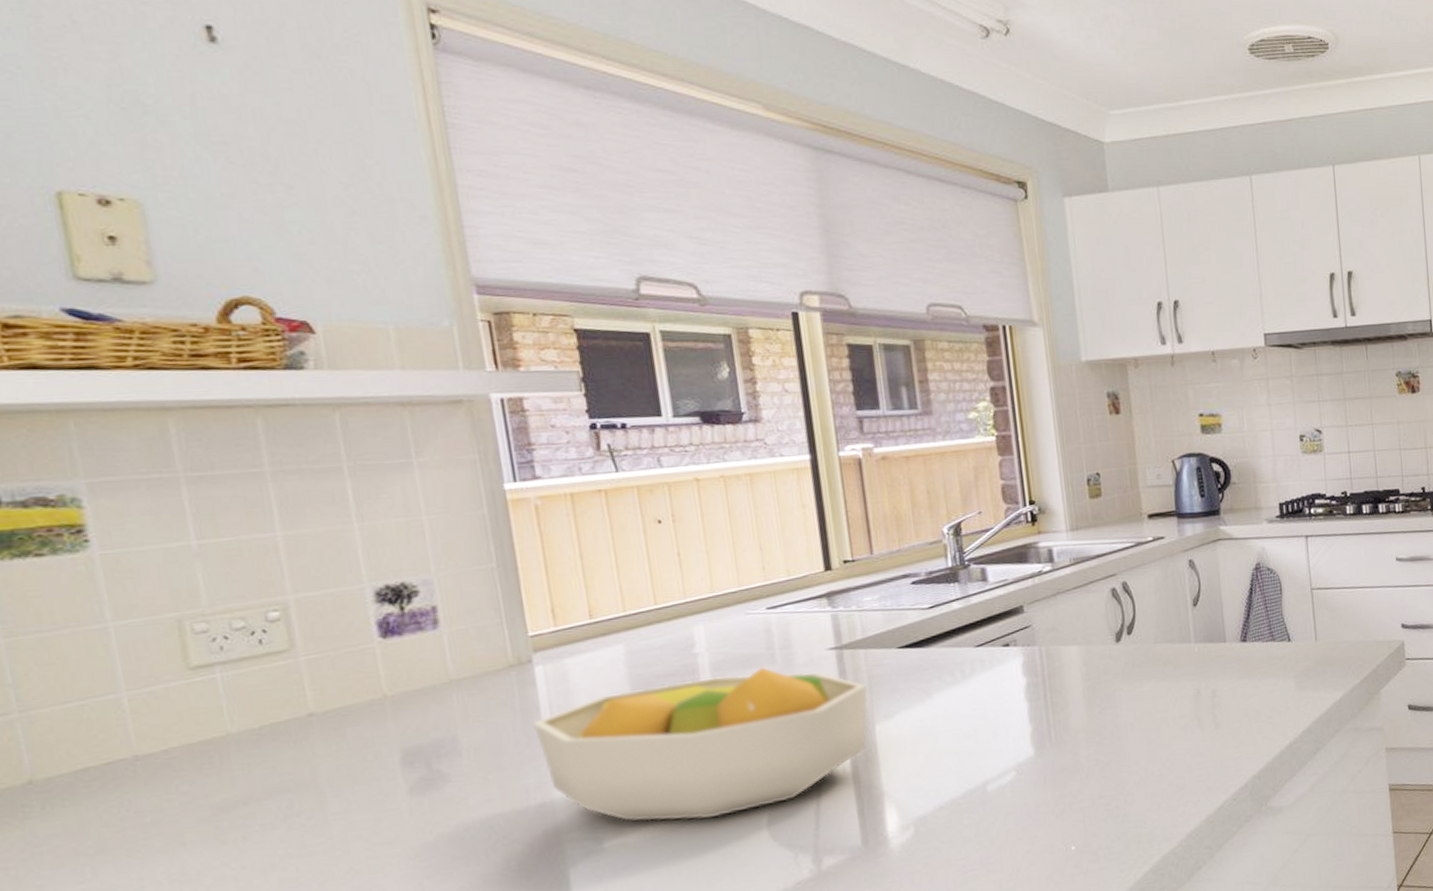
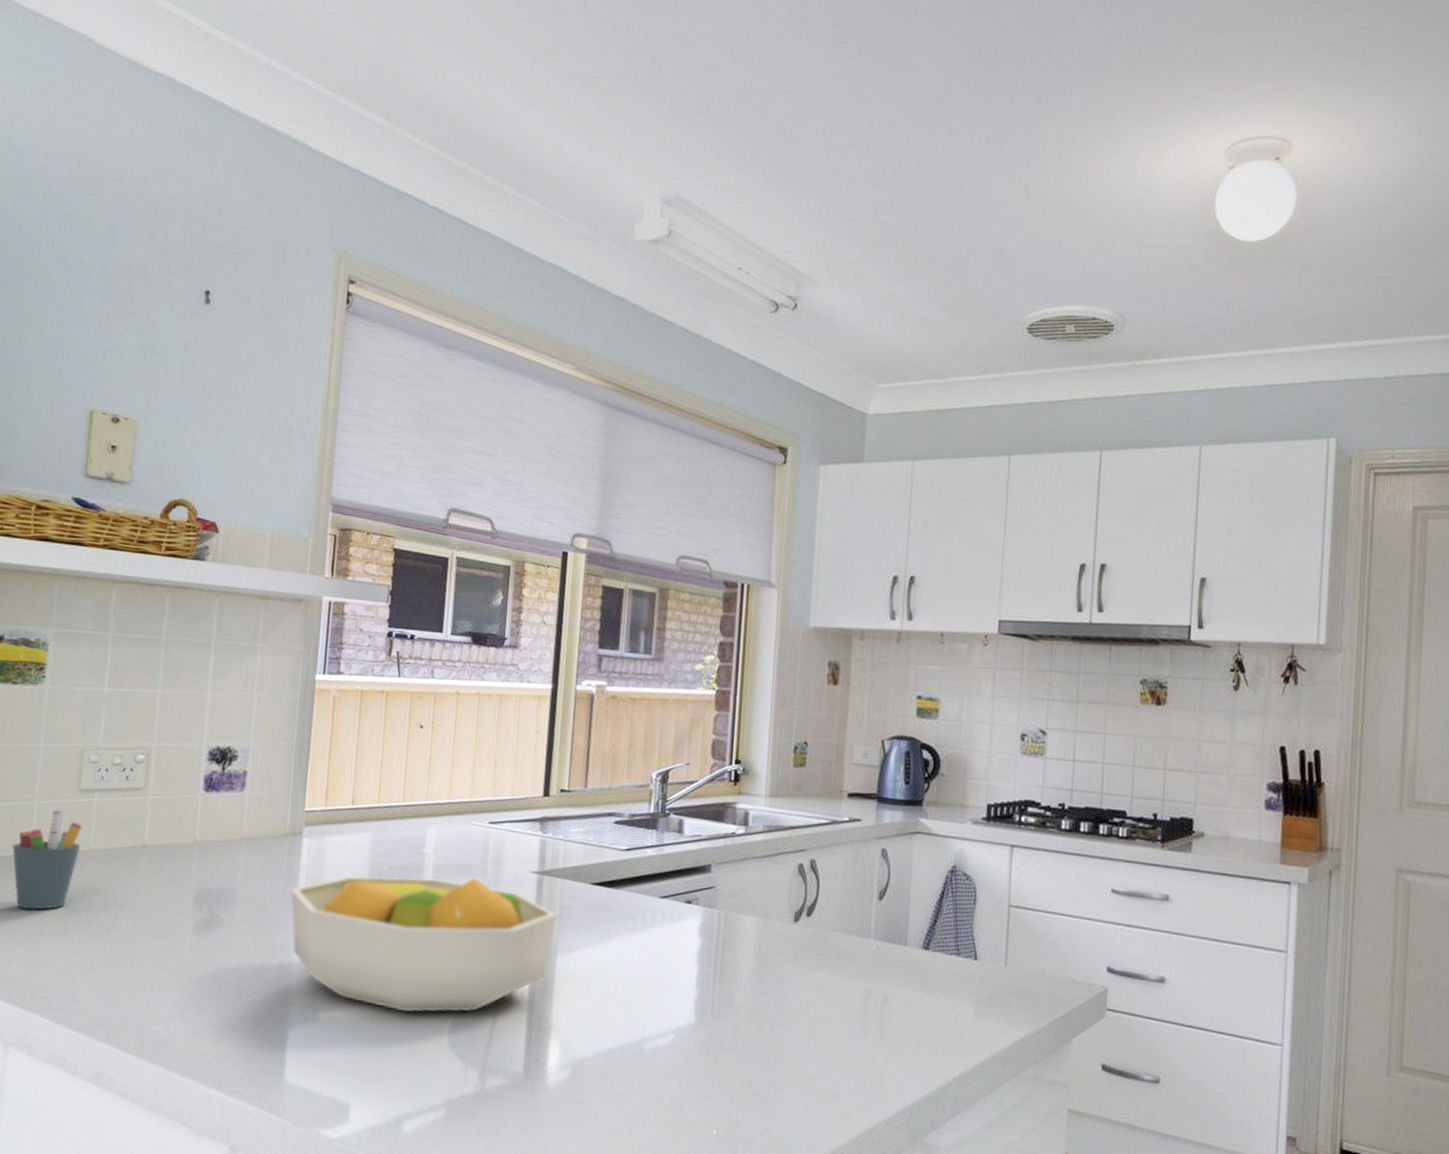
pen holder: none [102,695,213,822] -> present [12,809,83,910]

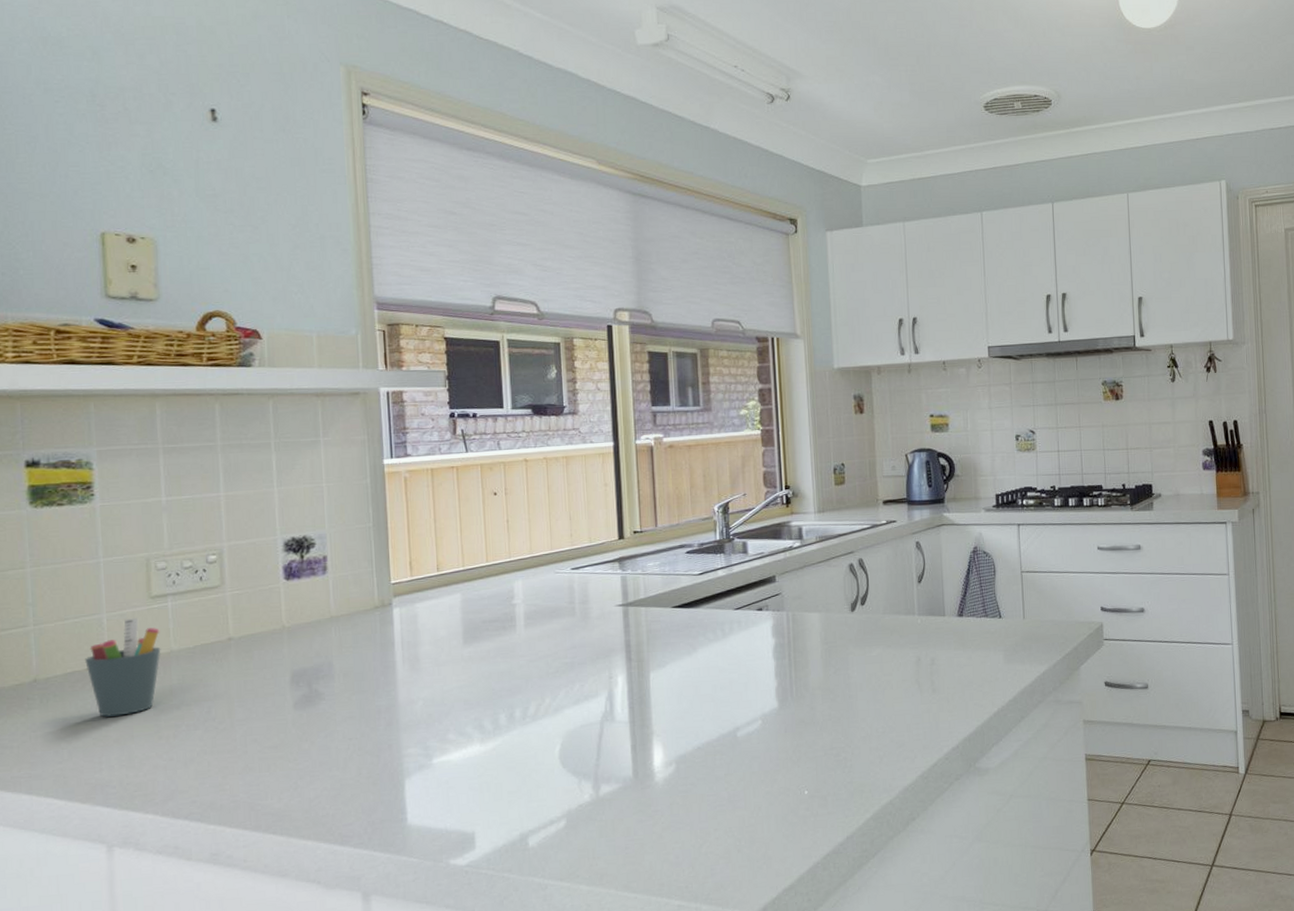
fruit bowl: present [290,876,558,1013] -> none [388,618,646,745]

